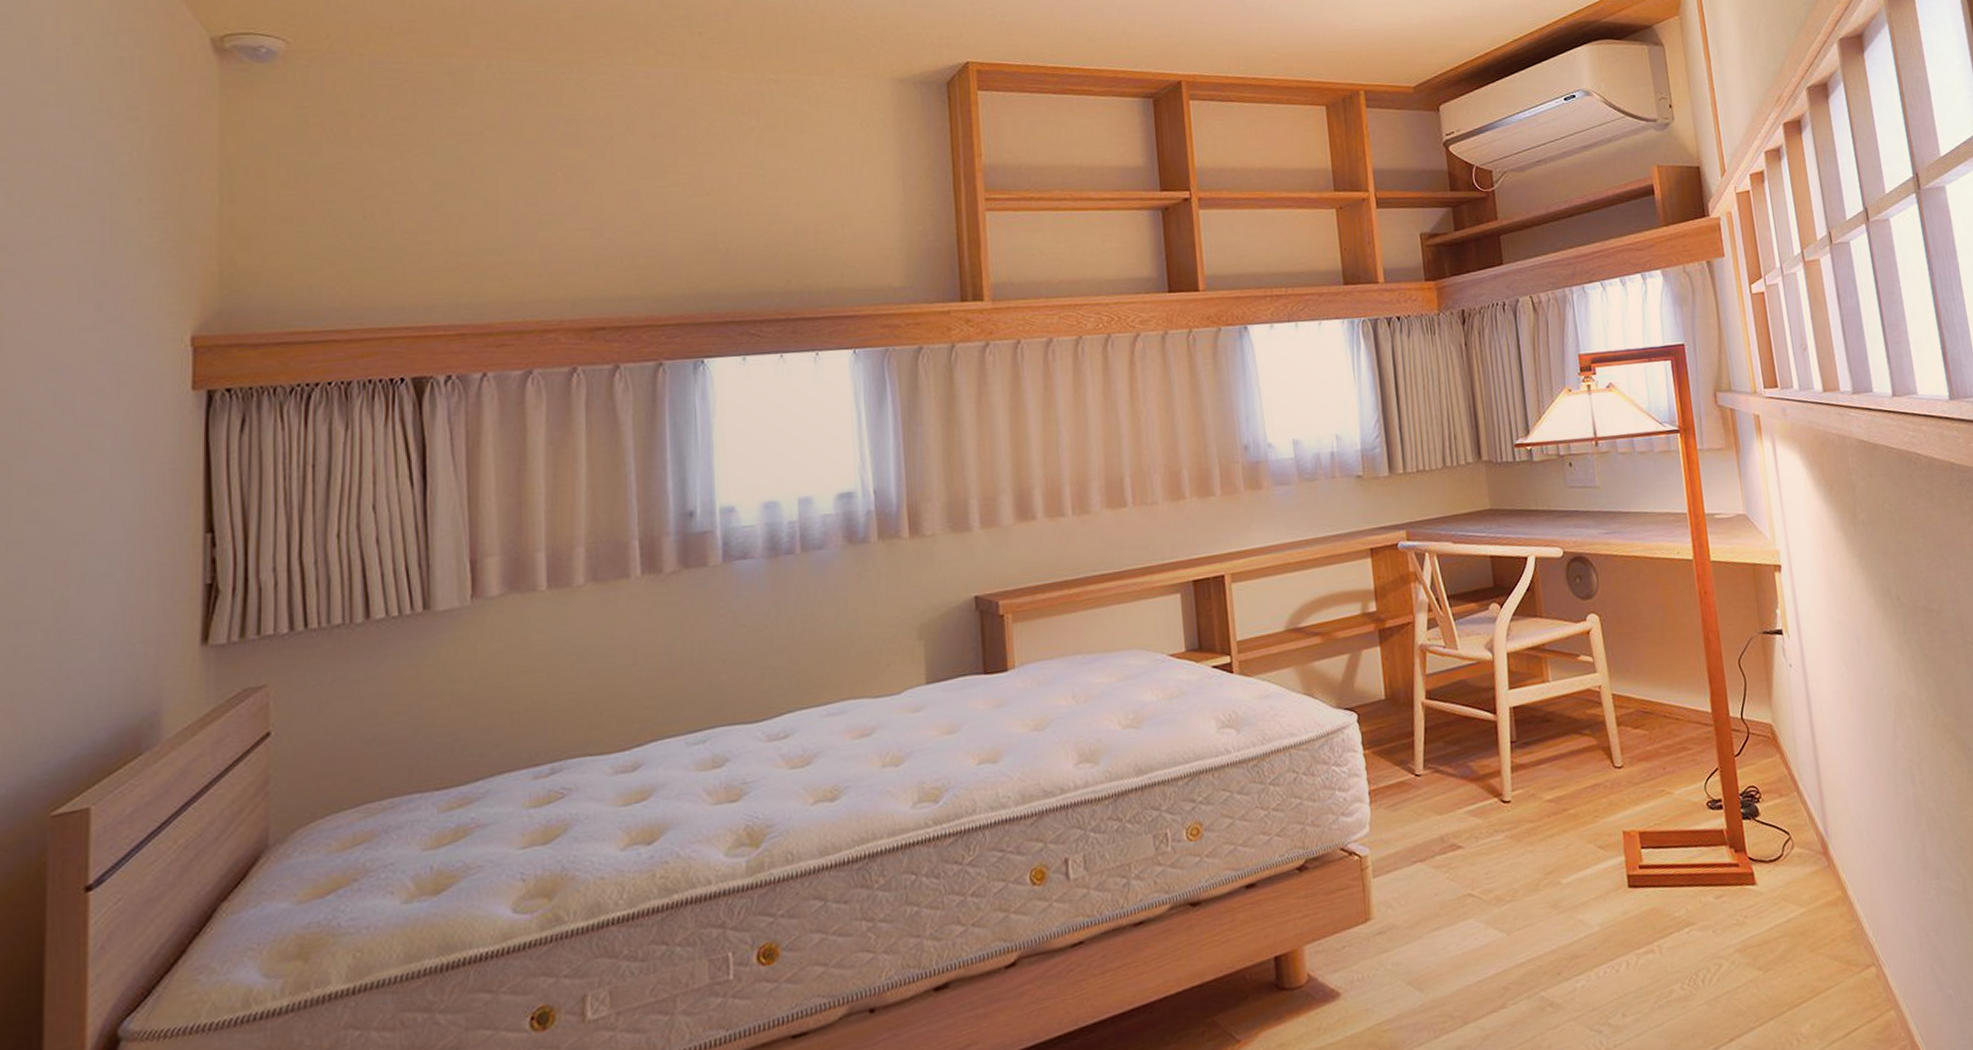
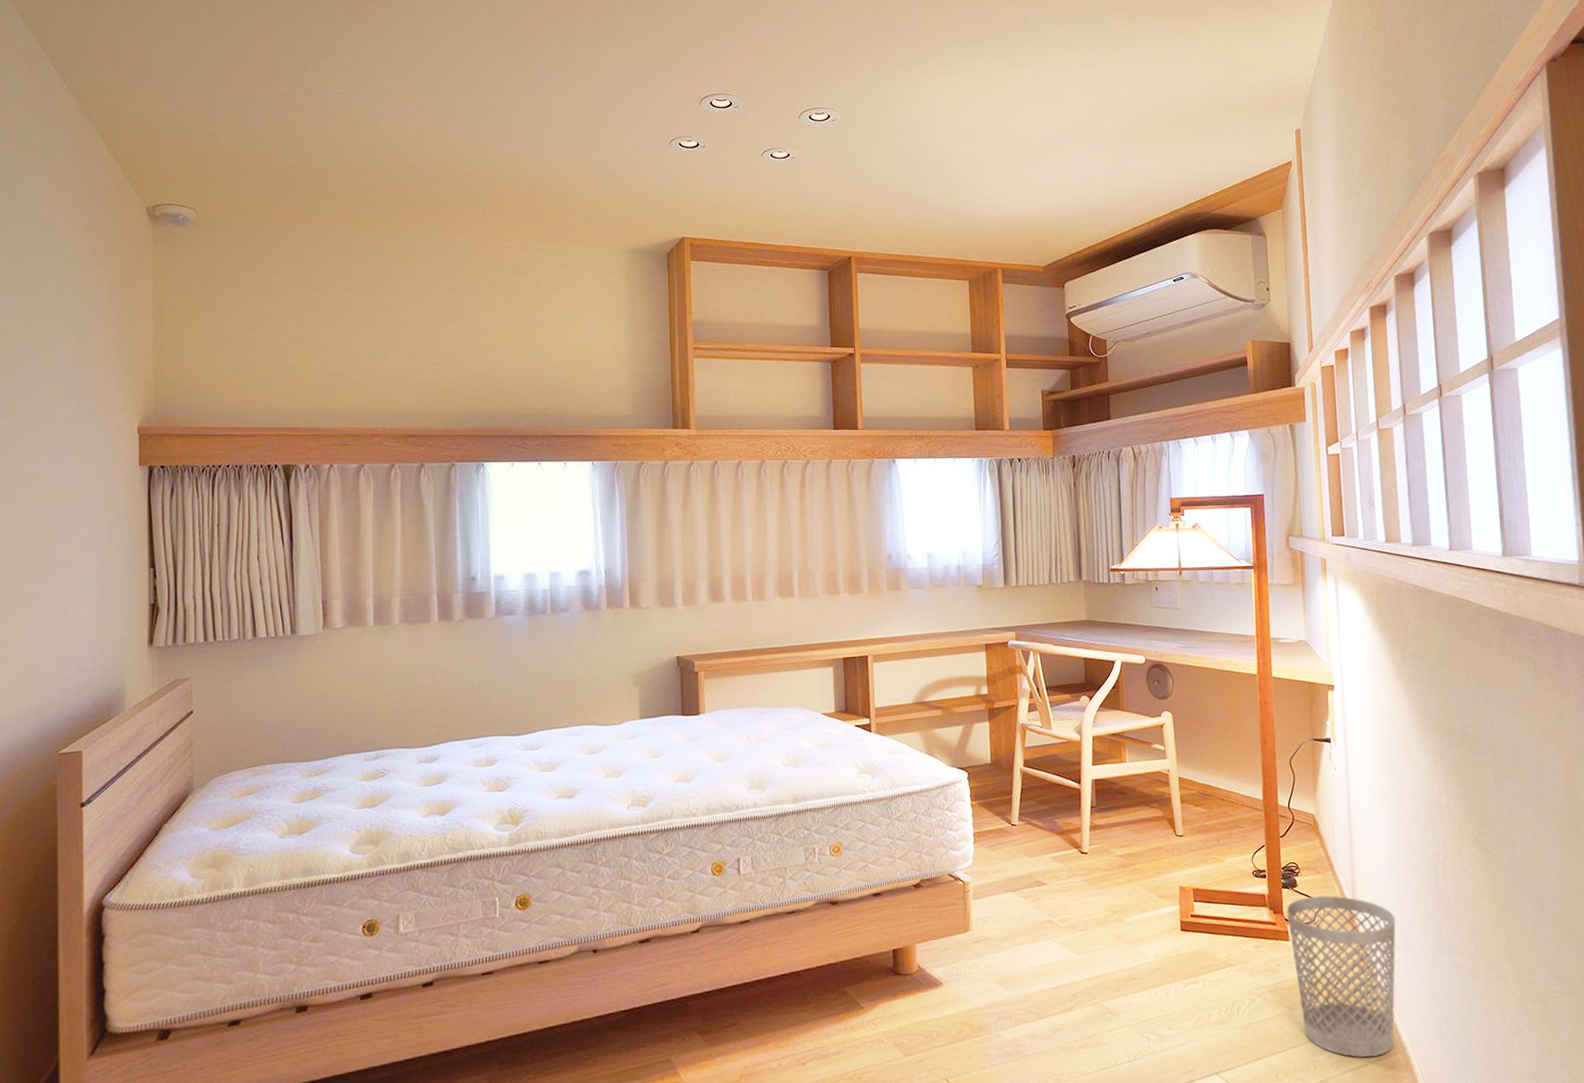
wastebasket: none [1749,821,1885,1022] -> present [1286,896,1396,1057]

